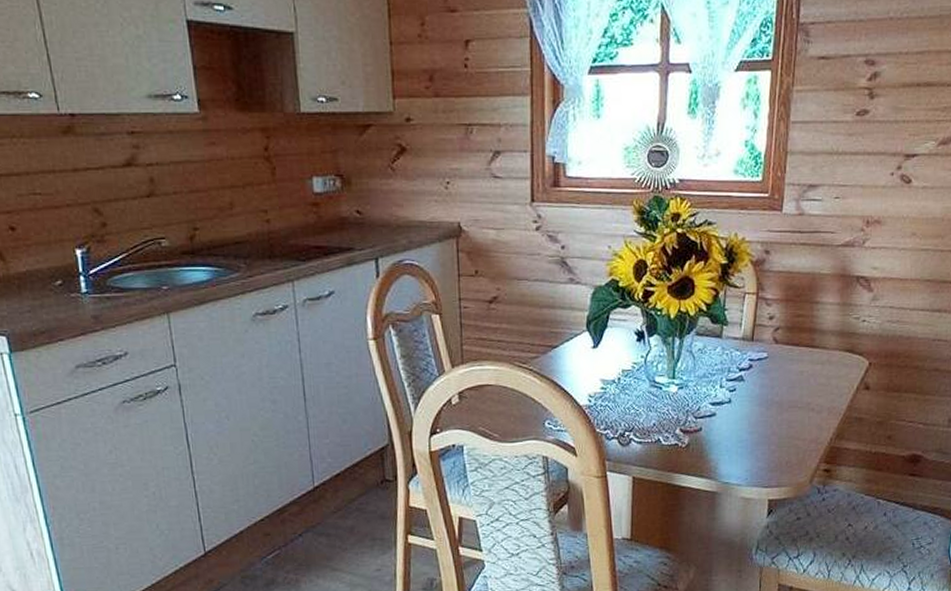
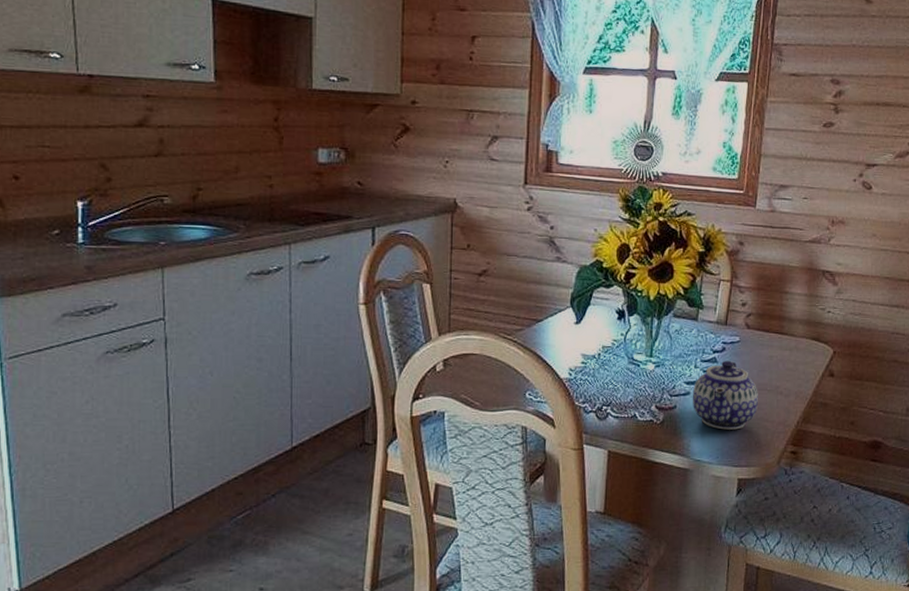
teapot: none [718,378,788,451] -> present [692,360,758,430]

